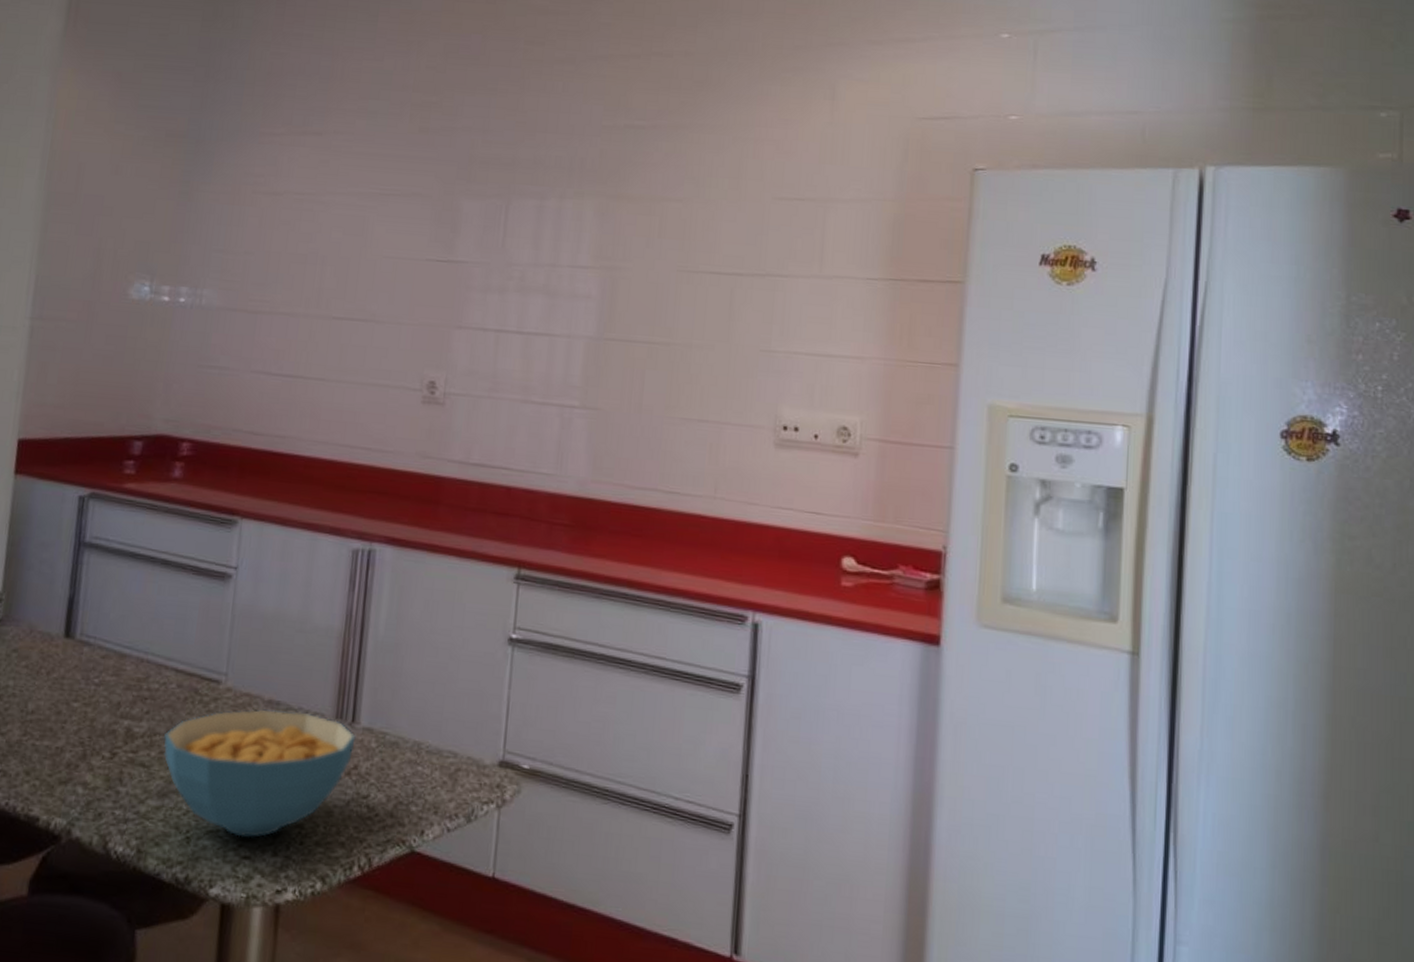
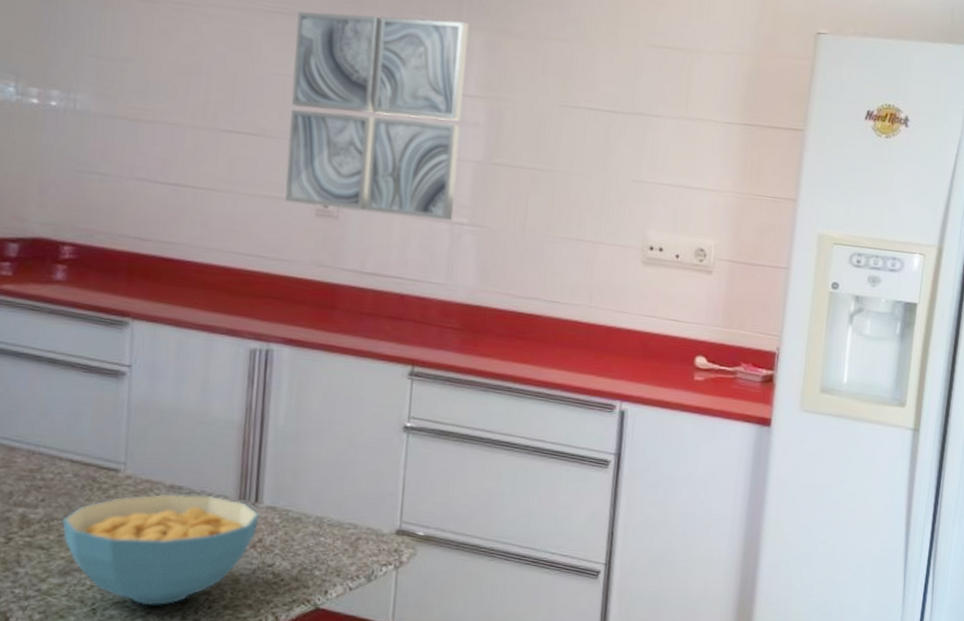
wall art: none [392,189,581,404] -> present [285,11,469,221]

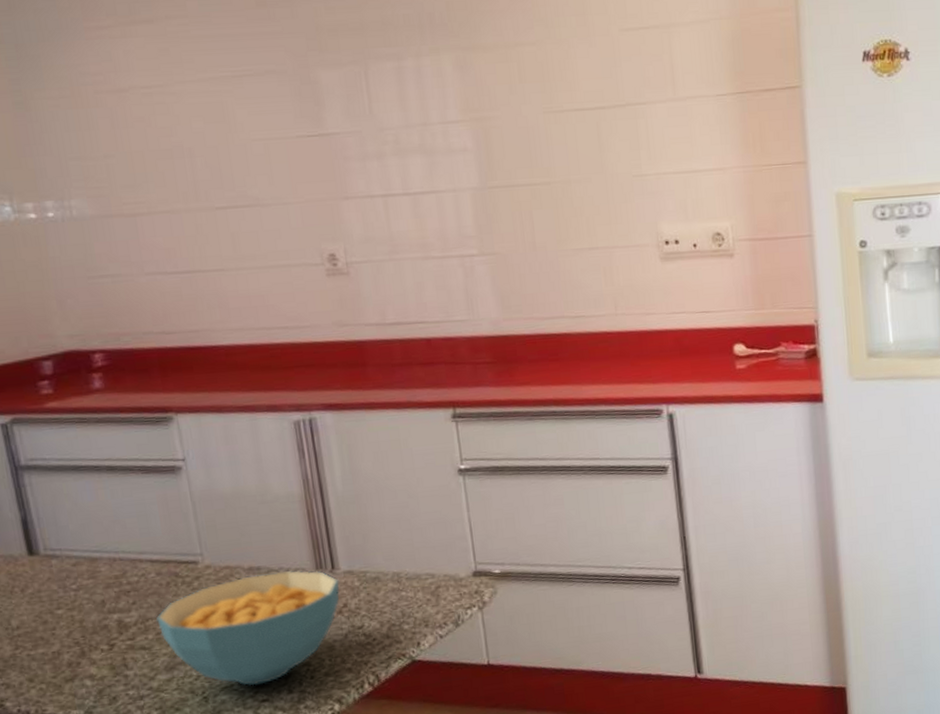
wall art: present [285,11,469,221] -> none [263,45,462,268]

